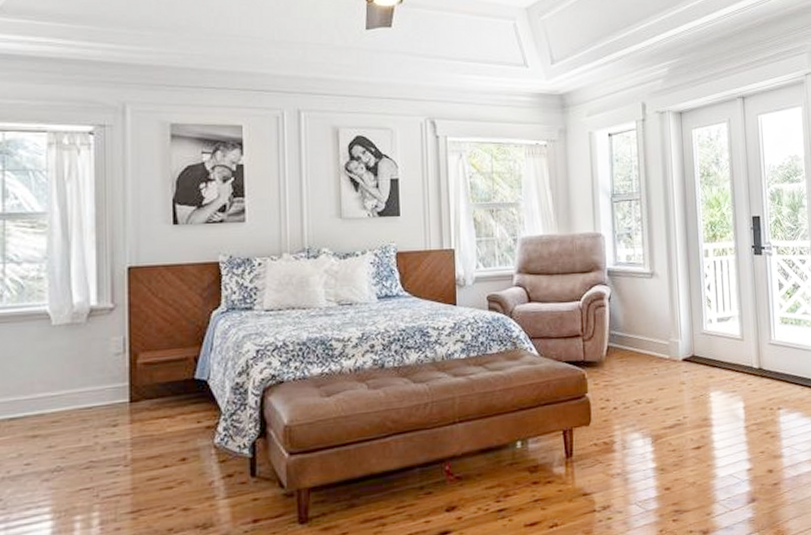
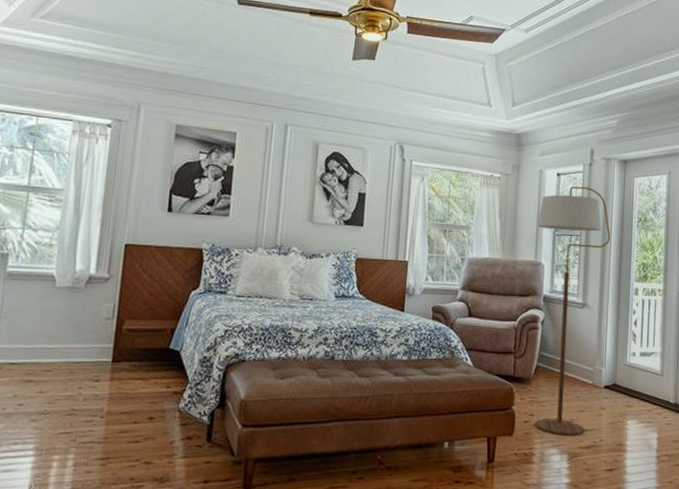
floor lamp: none [592,145,673,418] -> present [534,186,611,436]

